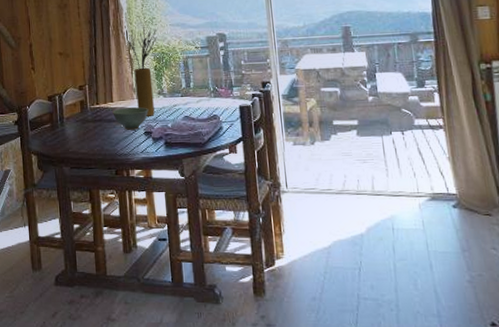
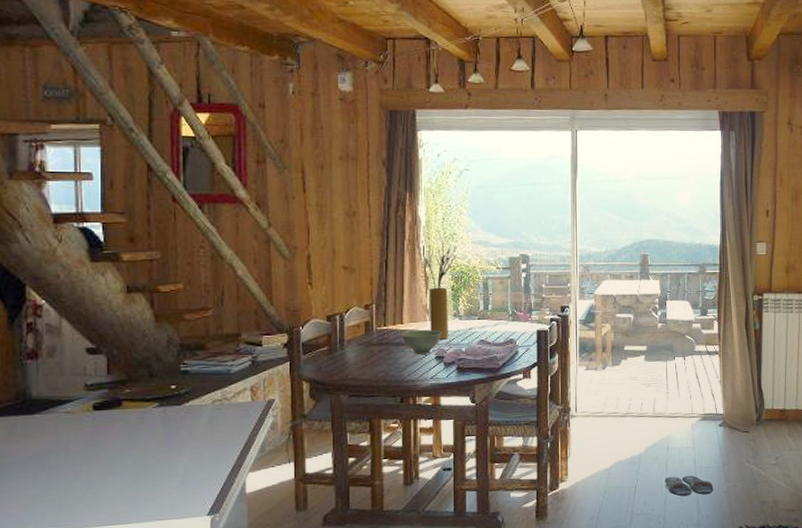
slippers: none [393,261,454,283] -> present [665,476,714,497]

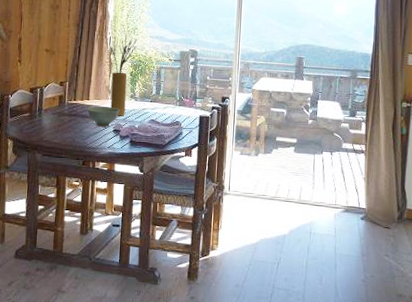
slippers: present [665,476,714,497] -> none [306,259,352,281]

